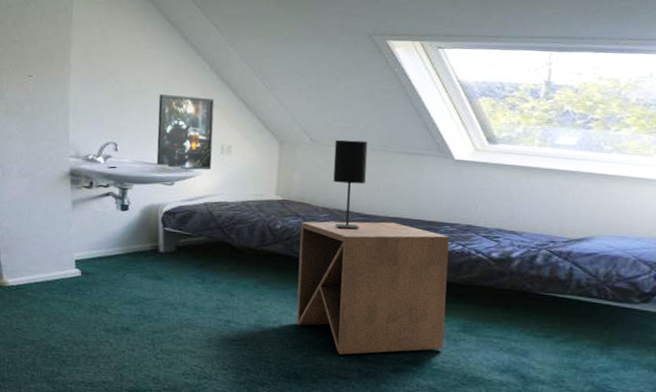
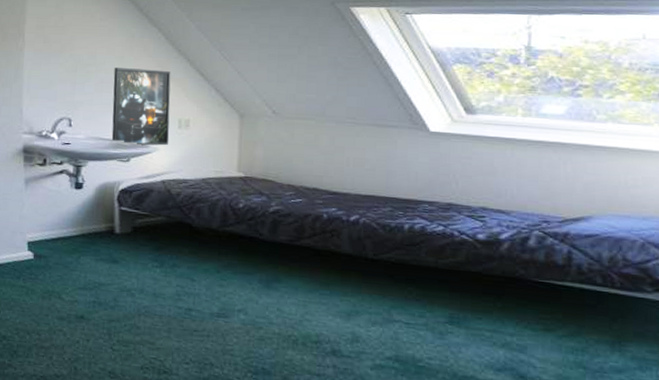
side table: present [295,221,450,355] -> none [262,200,429,349]
table lamp: present [333,139,368,230] -> none [298,112,334,209]

